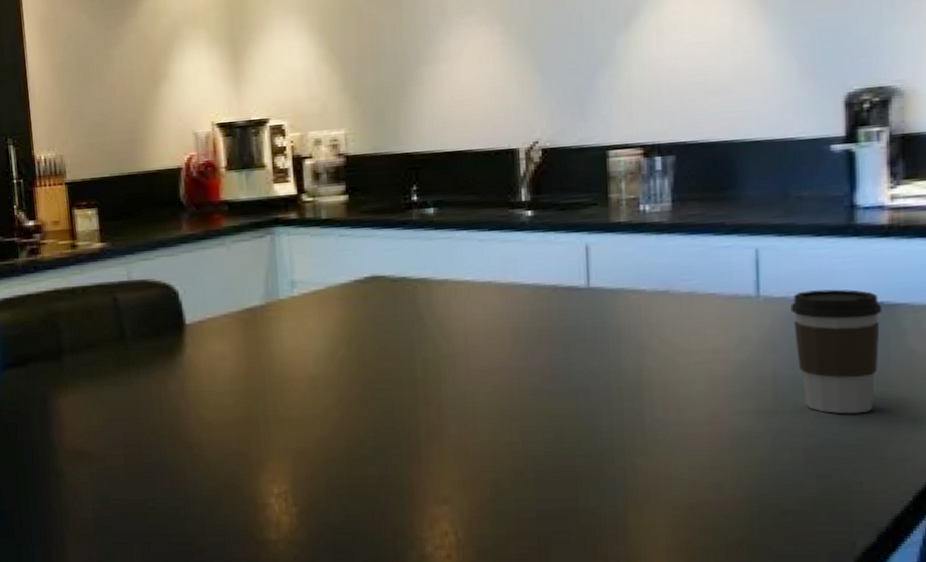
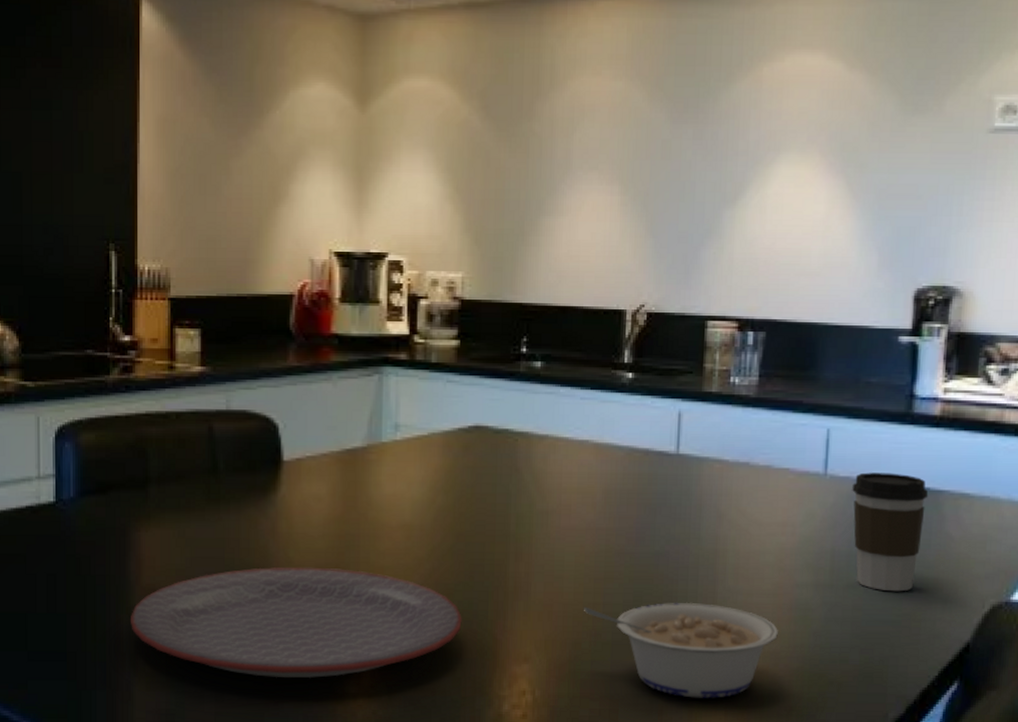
plate: none [57,422,376,528] -> present [129,567,462,679]
legume: none [502,436,720,533] -> present [584,602,779,698]

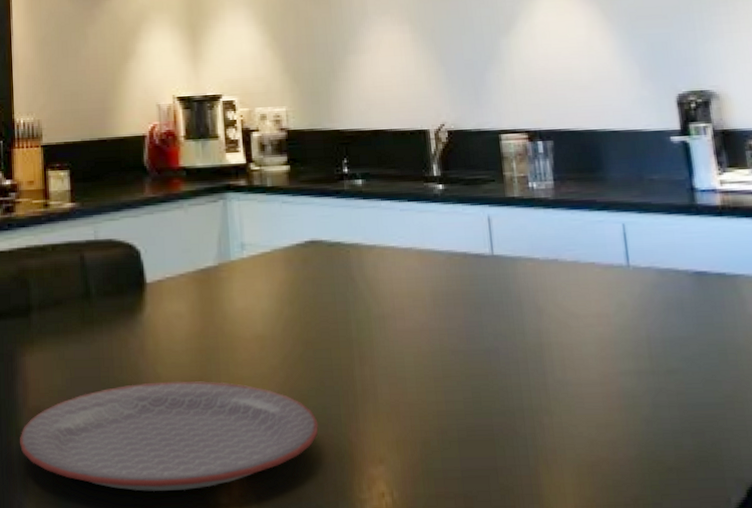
legume: present [584,602,779,698] -> none [428,395,612,492]
coffee cup: present [852,472,929,592] -> none [654,261,729,375]

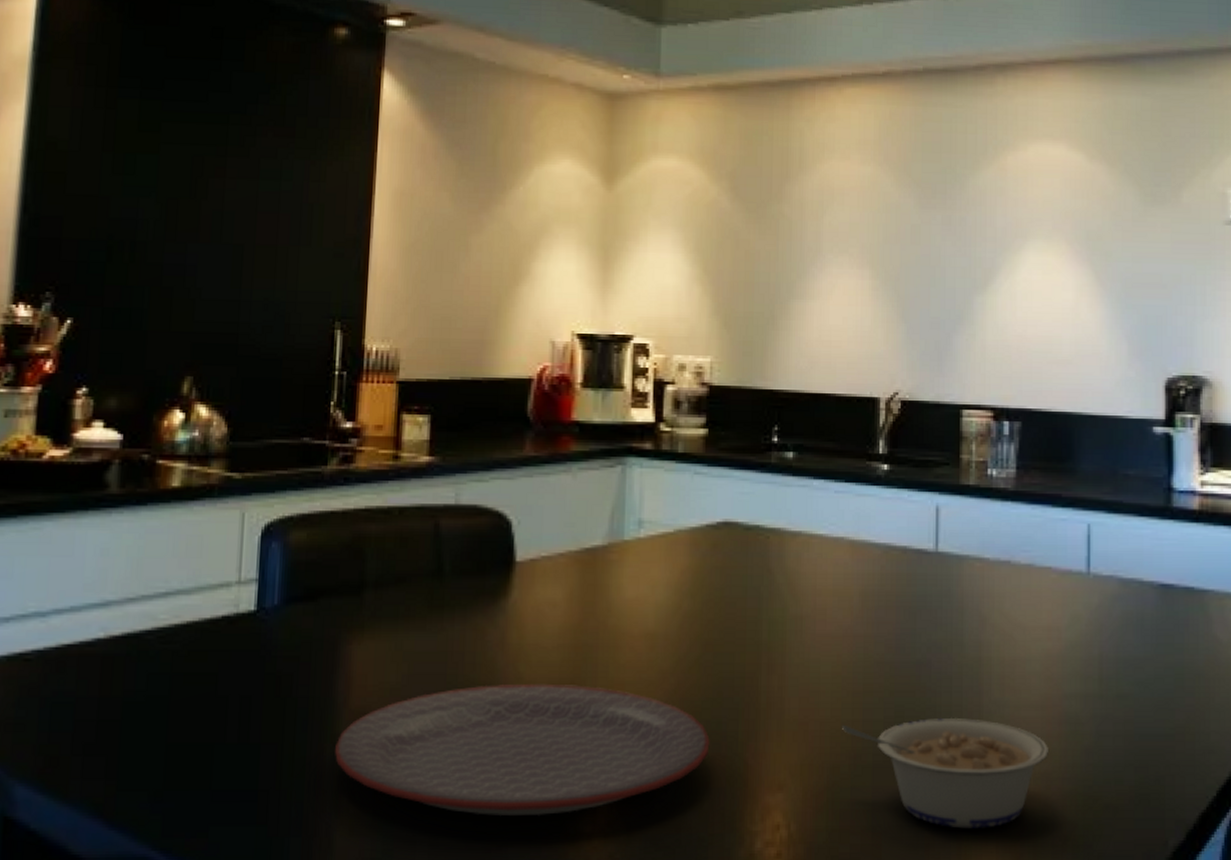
legume: none [428,395,612,492] -> present [842,717,1050,829]

